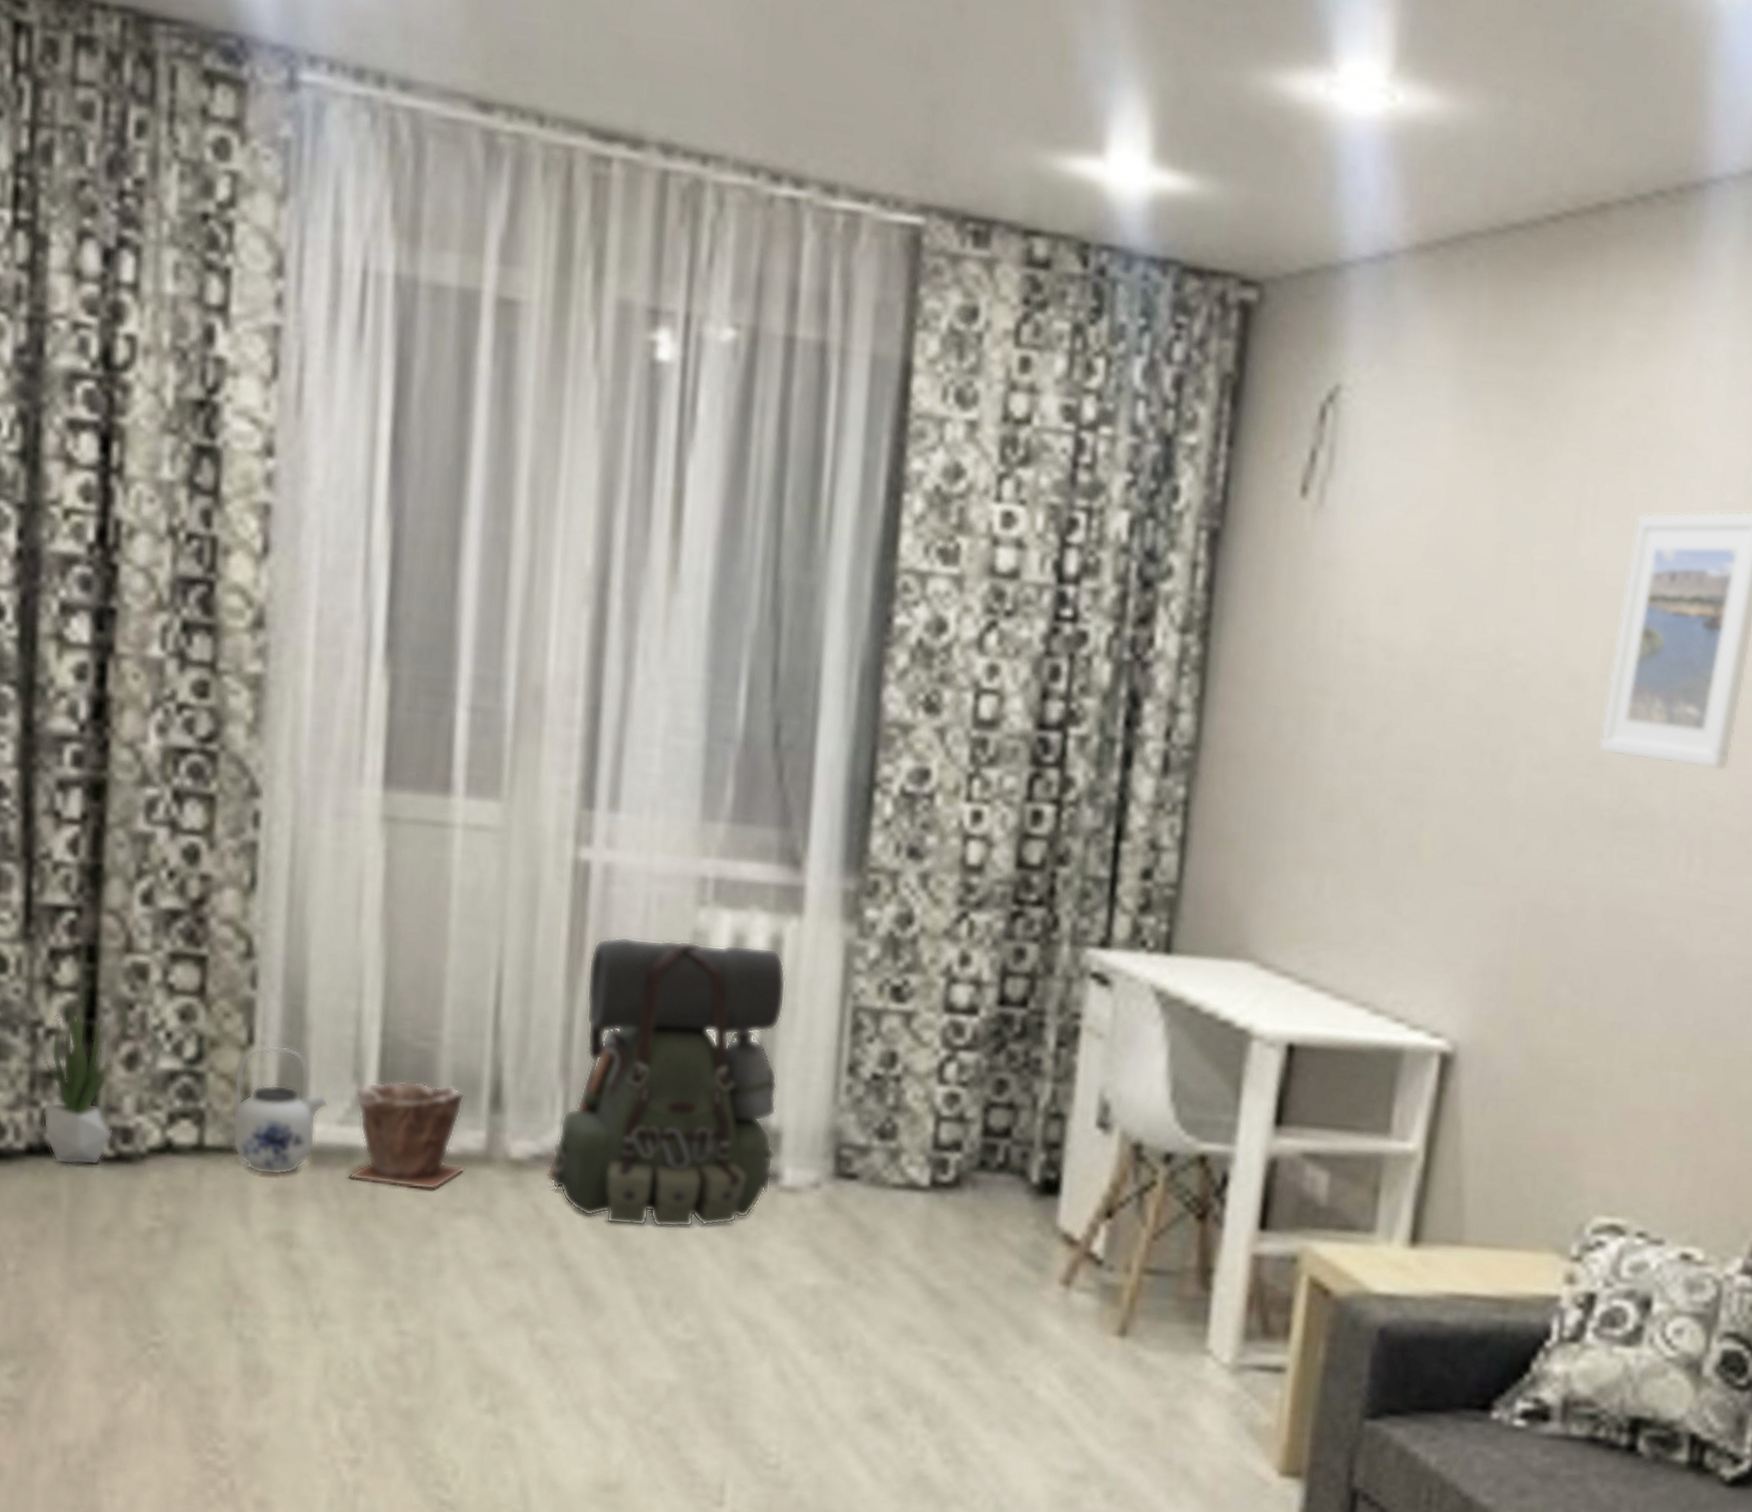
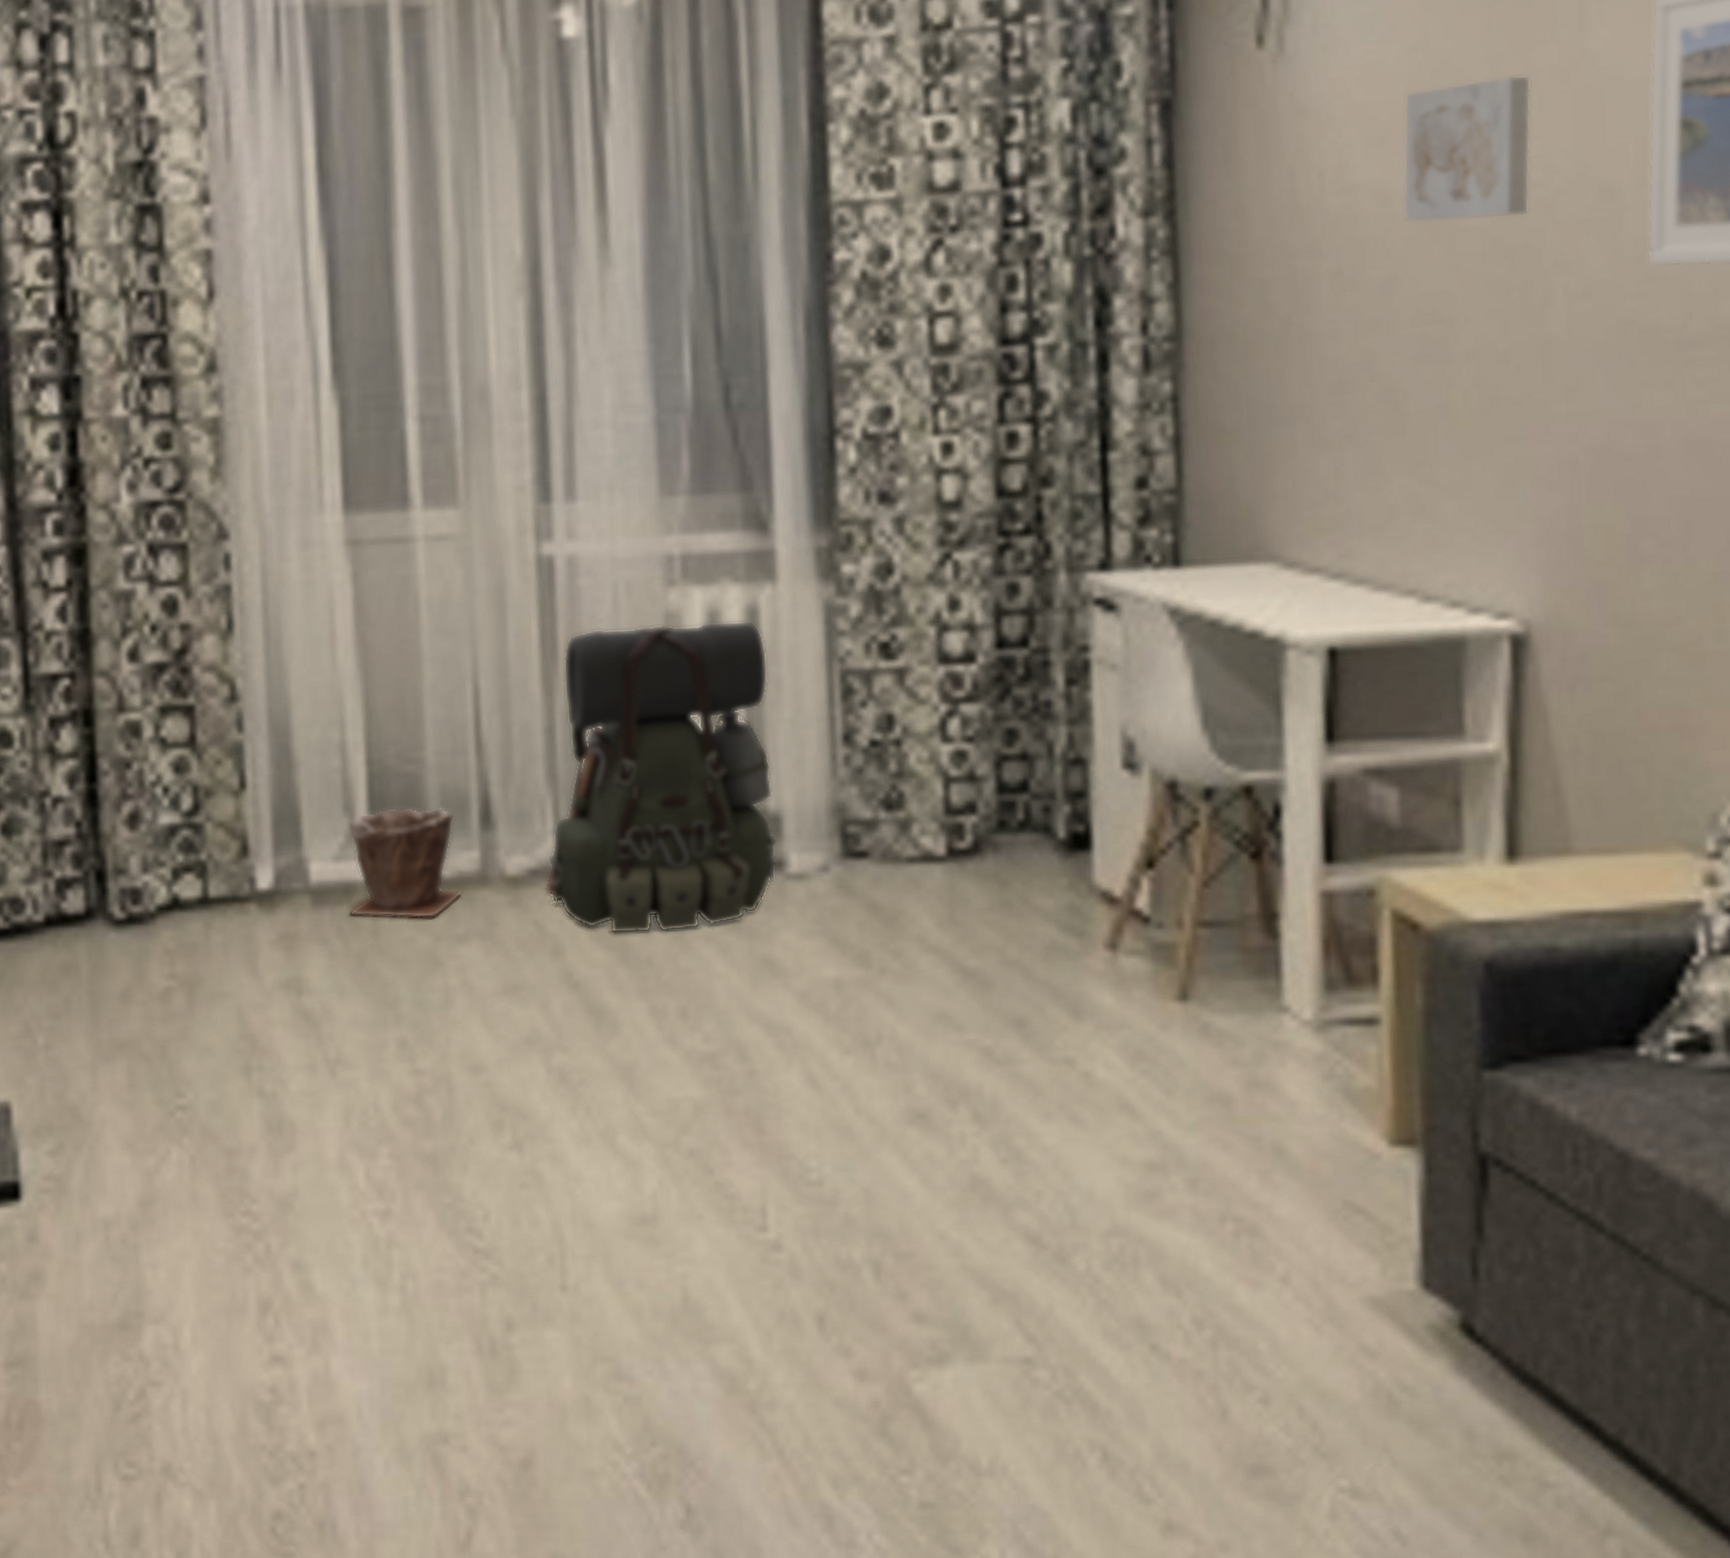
potted plant: present [42,997,129,1165] -> none [53,758,127,932]
teapot: present [232,1045,329,1175] -> none [231,787,323,921]
wall art: none [1405,561,1528,689] -> present [1403,74,1532,223]

